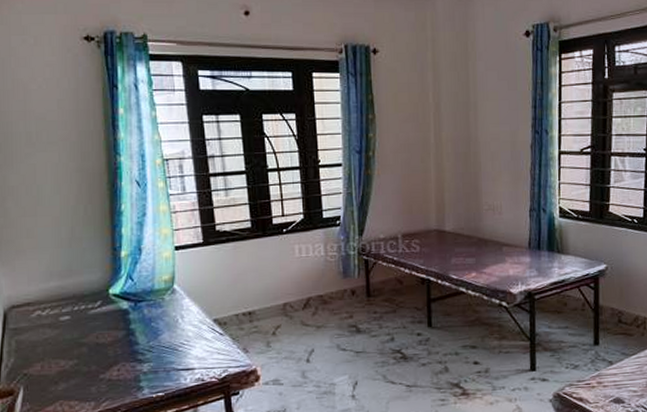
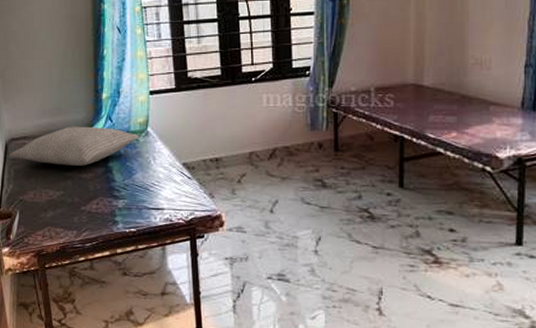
pillow: none [10,287,164,332] -> present [10,126,139,166]

